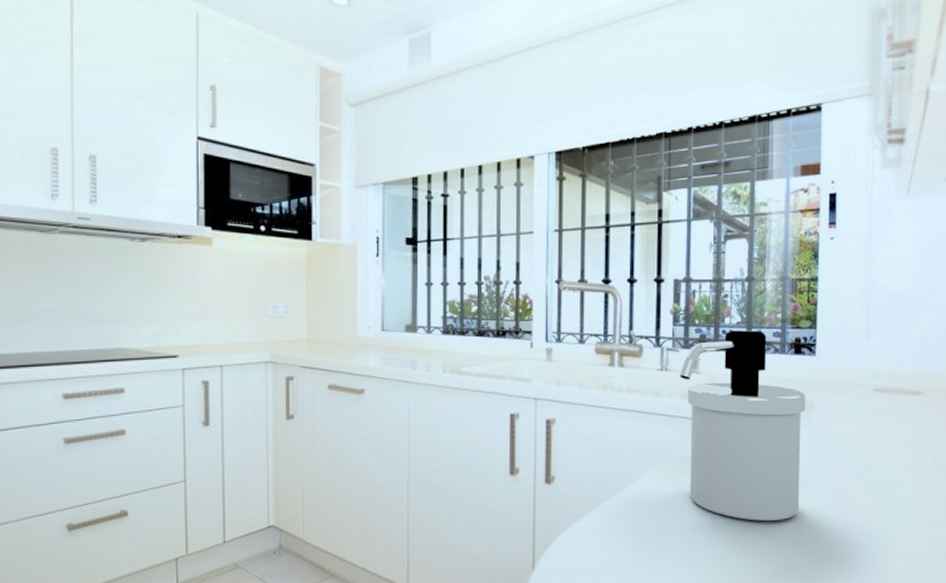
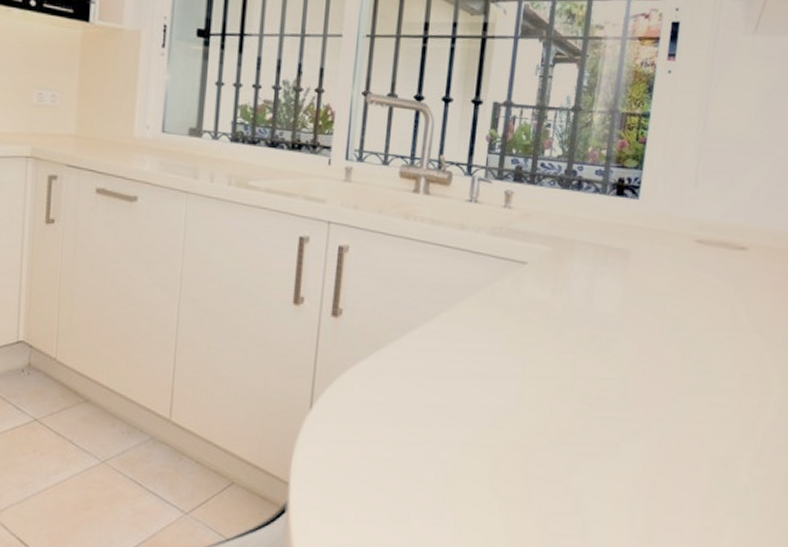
soap dispenser: present [679,330,806,521] -> none [489,164,624,374]

